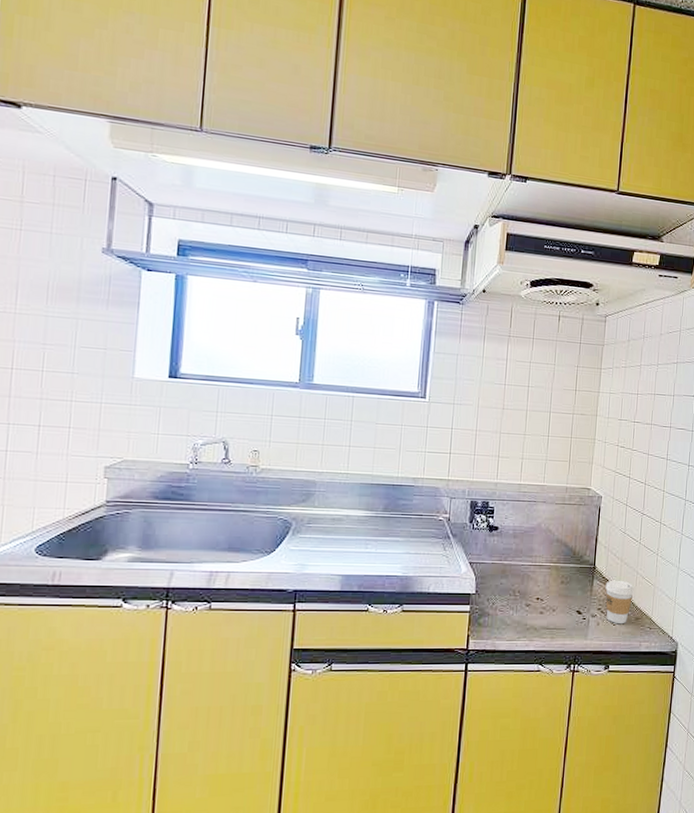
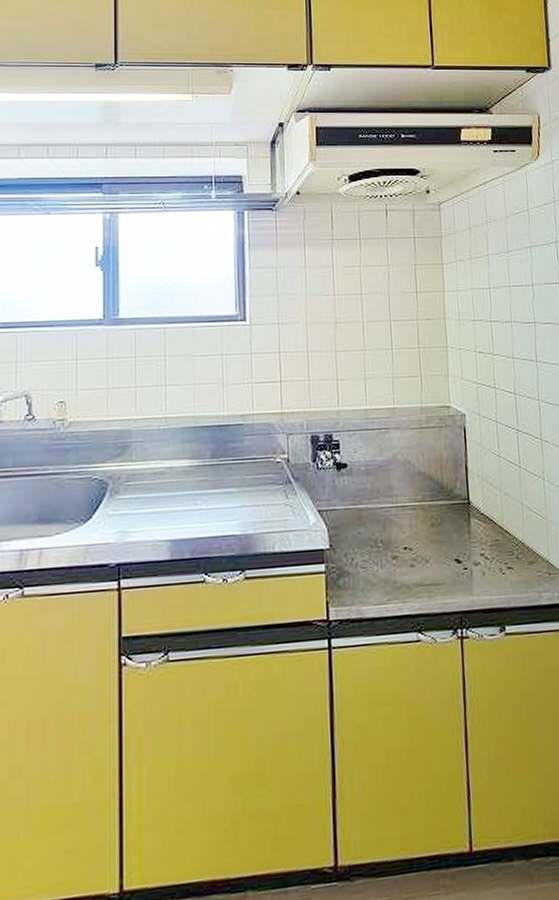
coffee cup: present [605,580,634,624] -> none [485,515,522,572]

